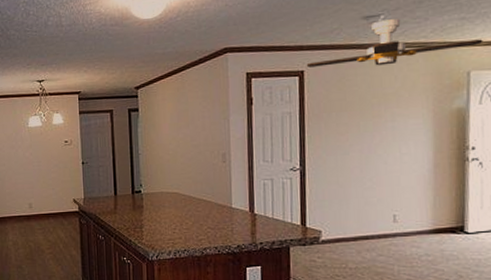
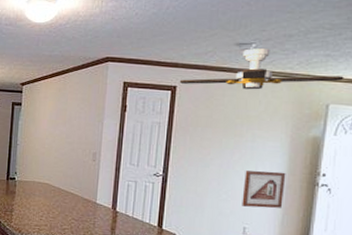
picture frame: none [388,150,433,192] -> present [242,170,286,209]

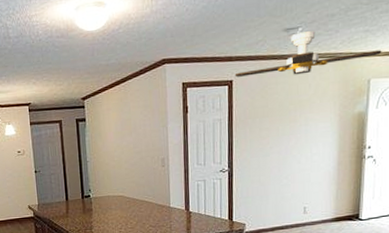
picture frame: present [242,170,286,209] -> none [300,150,337,188]

